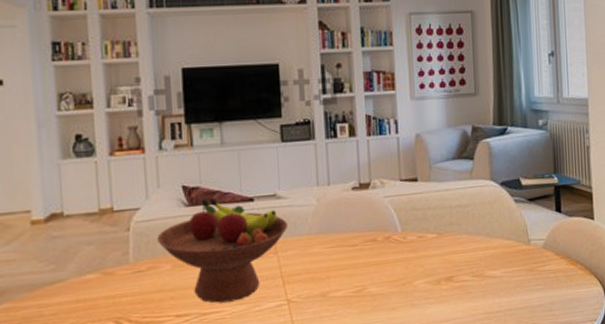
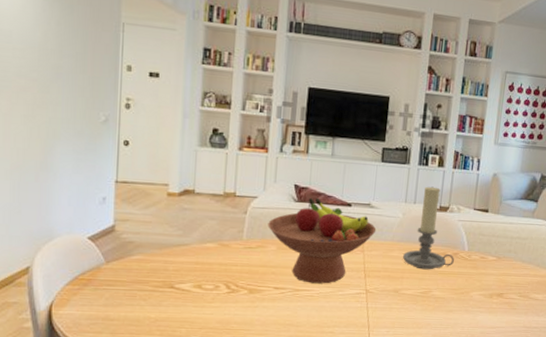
candle holder: none [325,161,387,264] -> present [403,186,454,270]

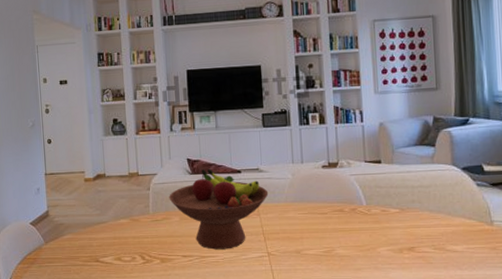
candle holder: present [403,186,454,270] -> none [299,144,353,228]

